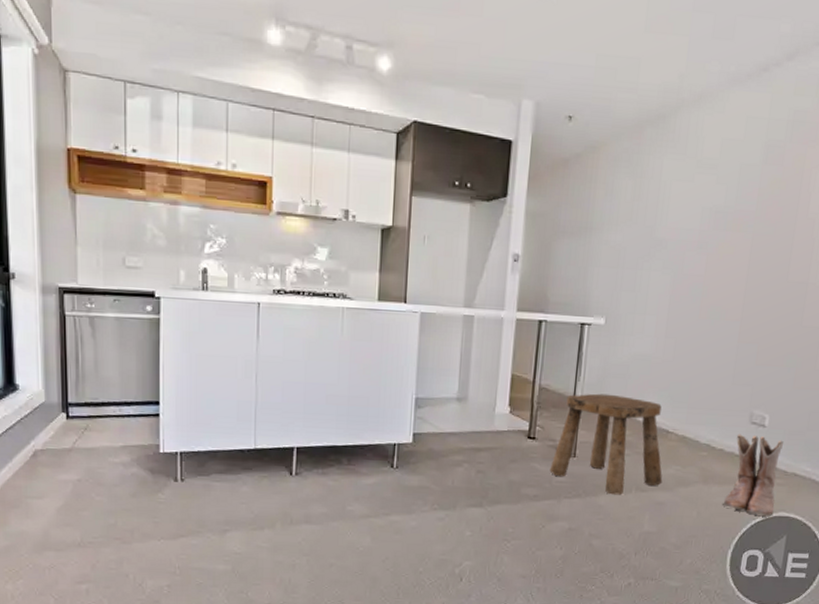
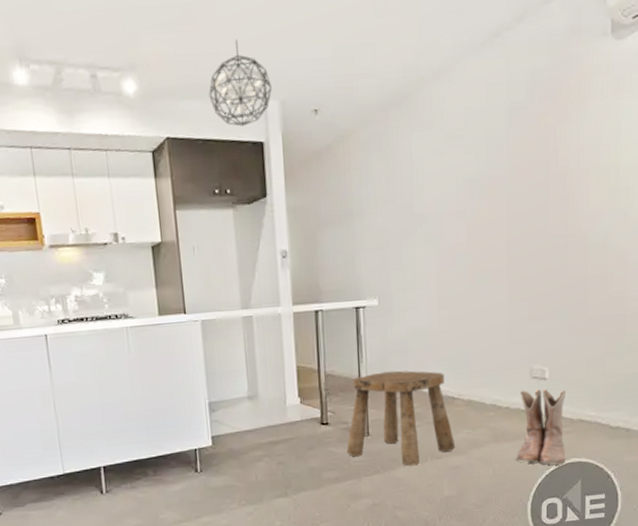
pendant light: none [463,32,529,122] -> present [209,39,272,127]

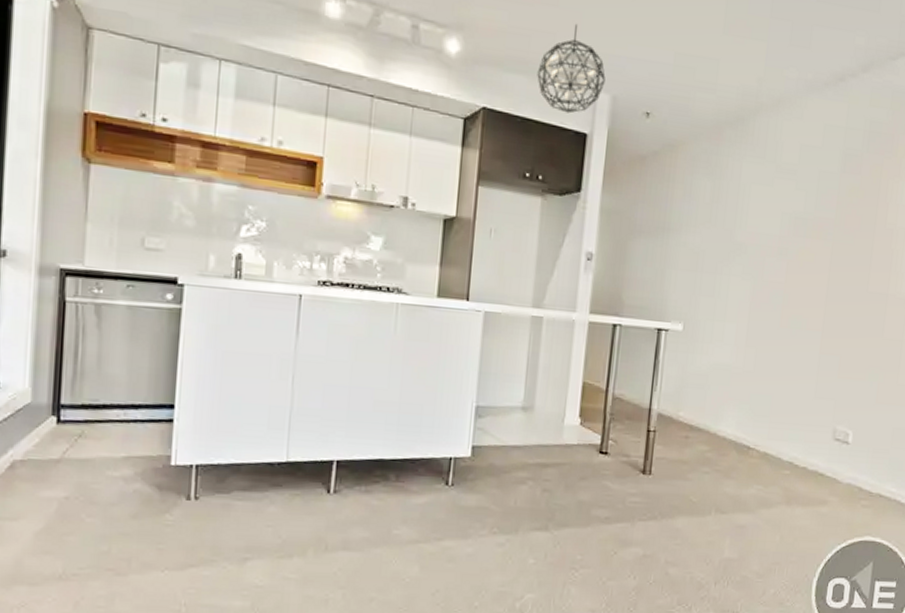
stool: present [346,370,456,466] -> none [623,405,744,518]
boots: present [516,388,566,466] -> none [807,451,867,542]

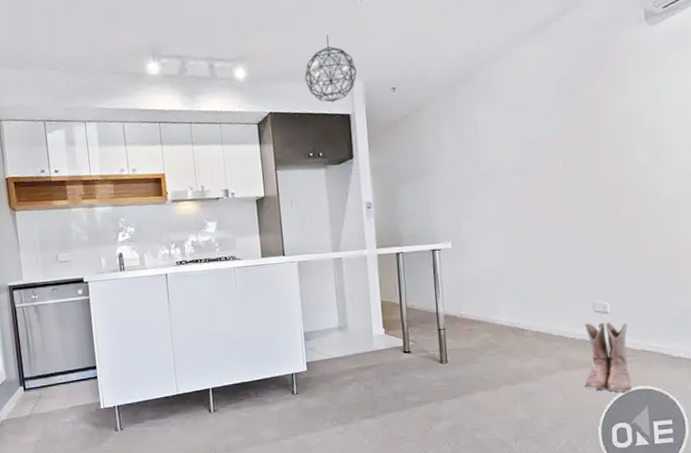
boots: none [807,451,867,542] -> present [584,321,632,392]

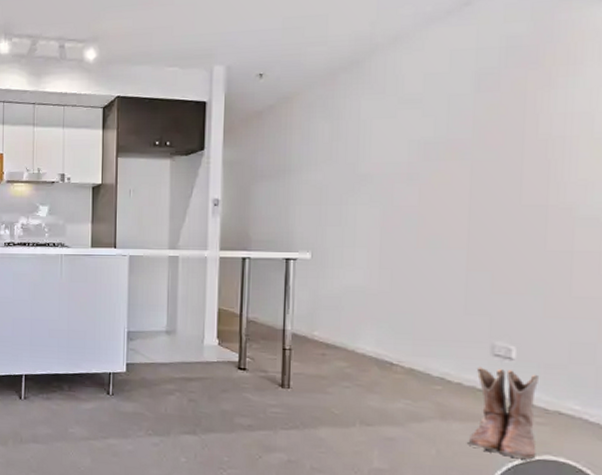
pendant light: present [304,34,357,103] -> none [159,14,219,88]

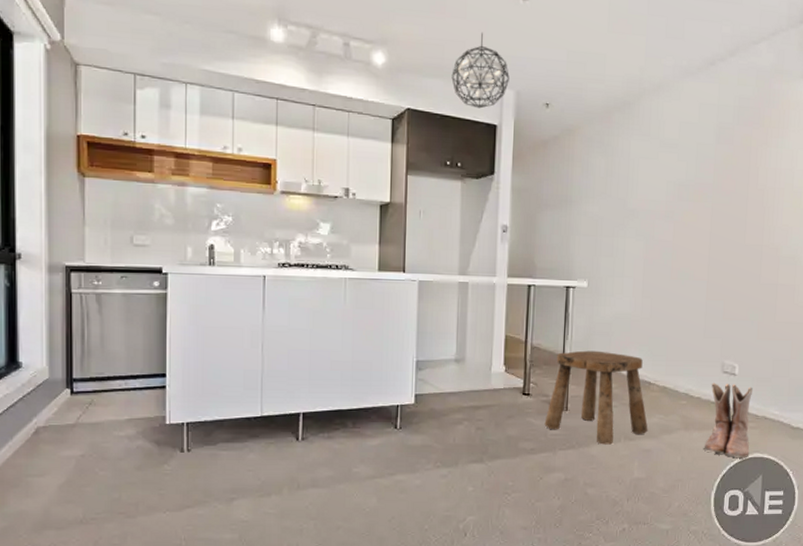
pendant light: none [159,14,219,88] -> present [451,32,509,109]
stool: none [263,325,391,429] -> present [544,350,648,445]

